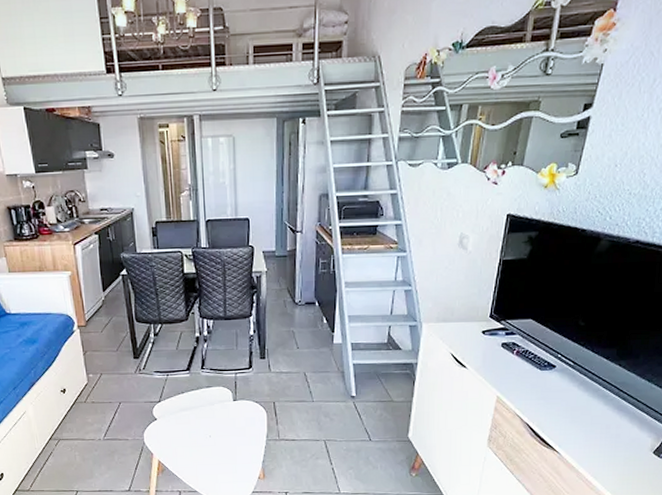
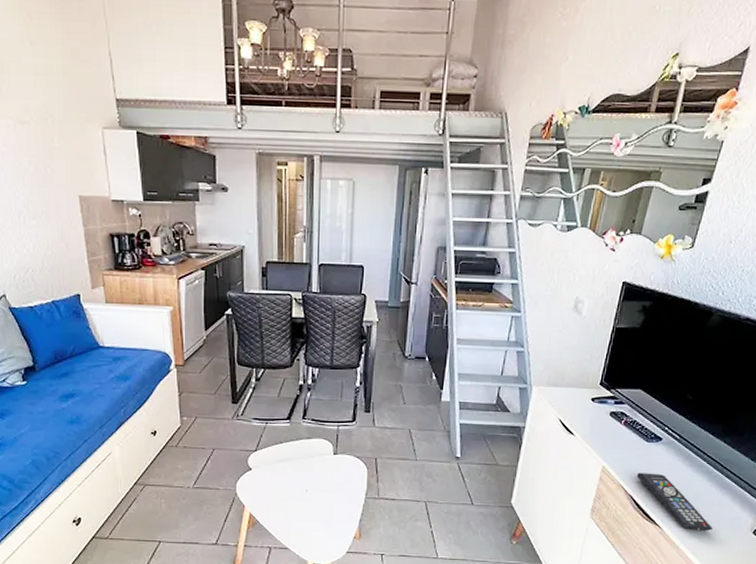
remote control: none [532,400,612,454] -> present [637,472,713,531]

